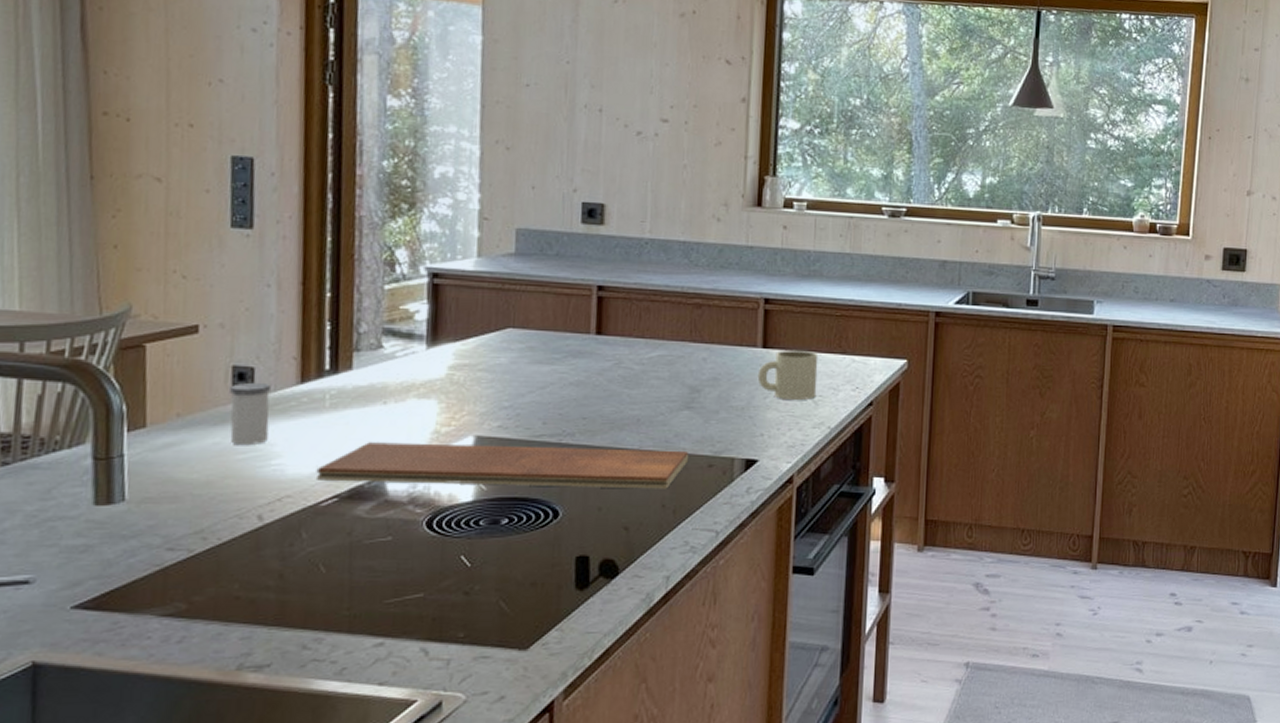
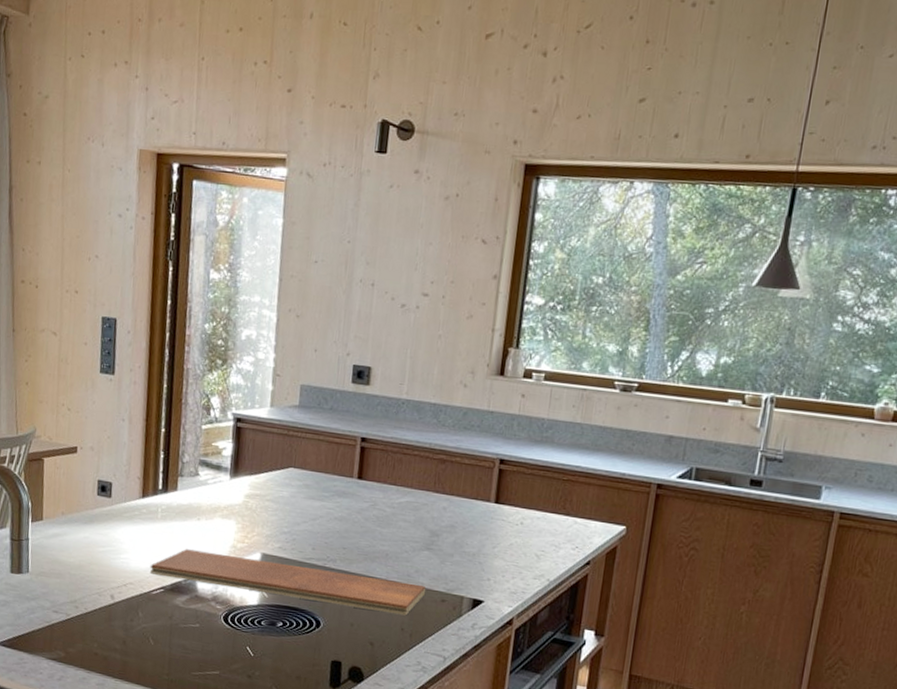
salt shaker: present [230,382,271,446] -> none [95,493,122,542]
mug: present [757,349,819,400] -> none [488,507,544,553]

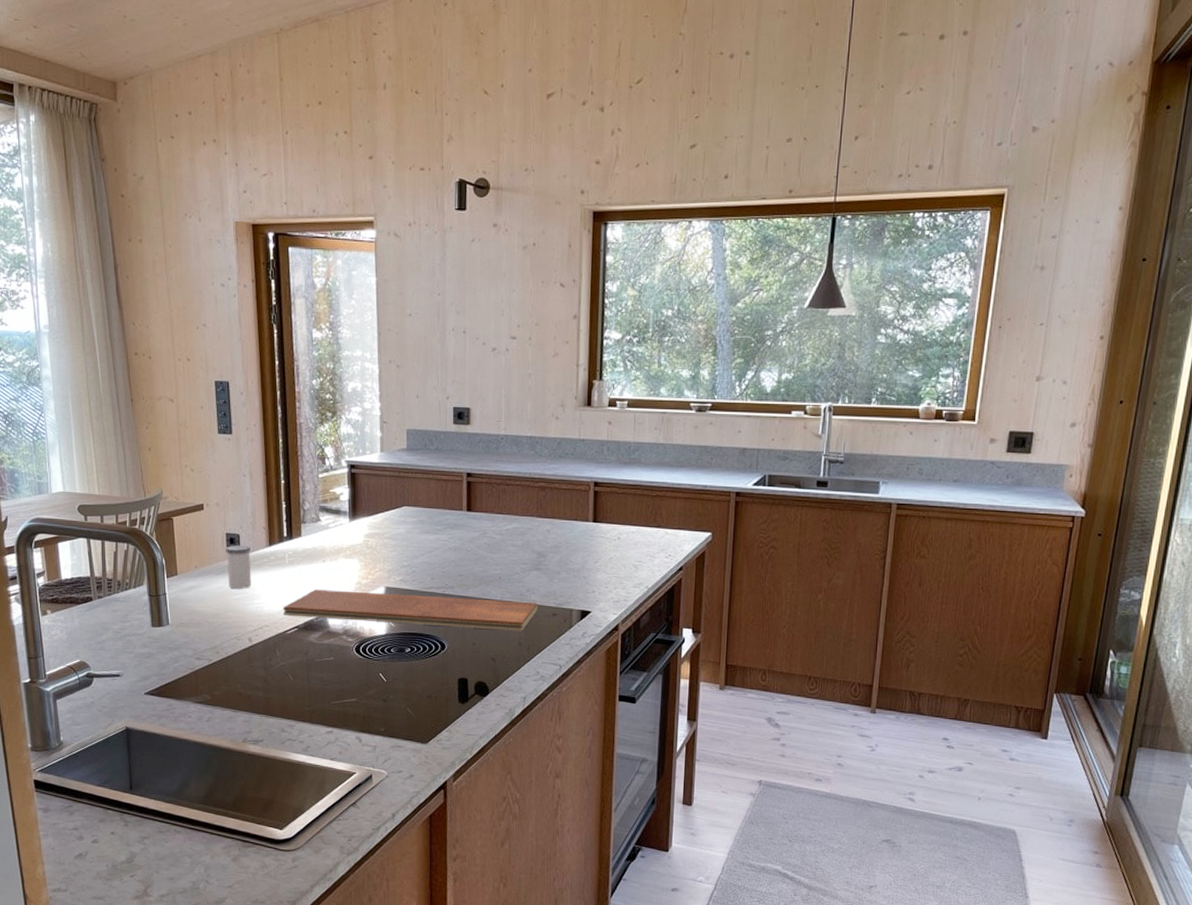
salt shaker: none [95,493,122,542] -> present [226,545,251,590]

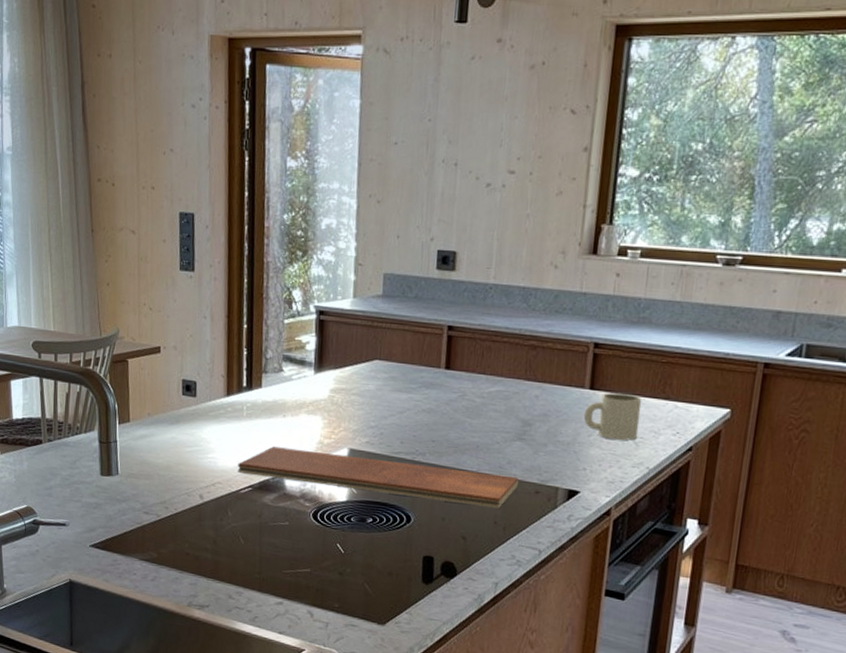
salt shaker: present [226,545,251,590] -> none [181,393,207,442]
mug: none [589,523,638,564] -> present [583,392,642,441]

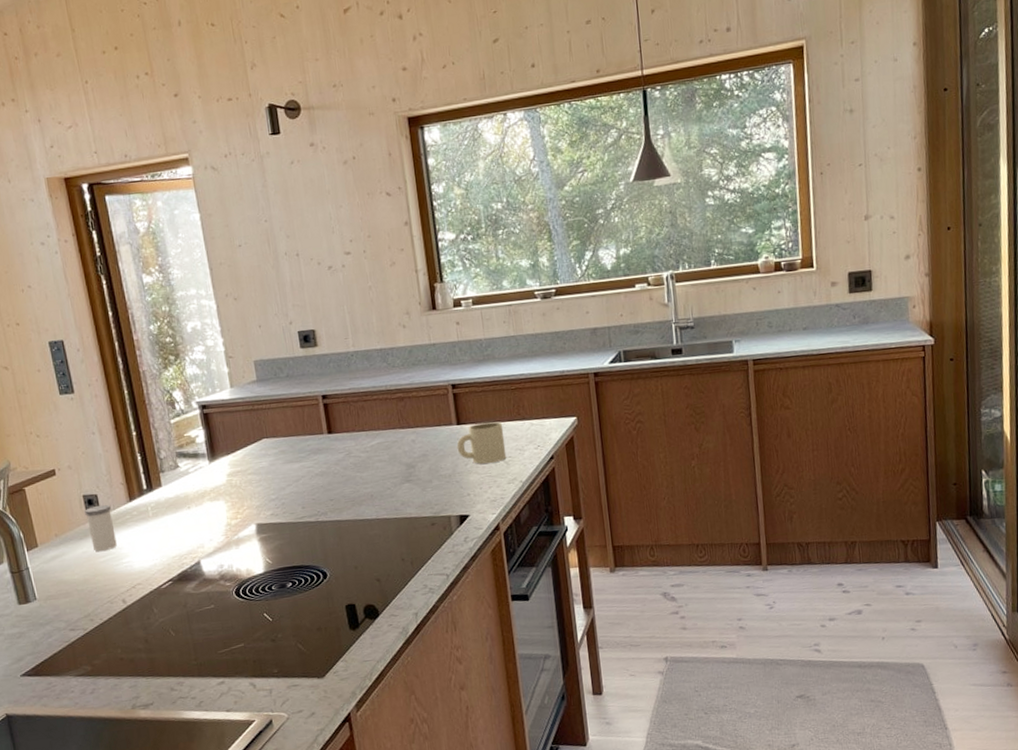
salt shaker: none [181,393,207,442] -> present [85,504,117,552]
chopping board: present [237,446,519,509] -> none [153,515,416,570]

